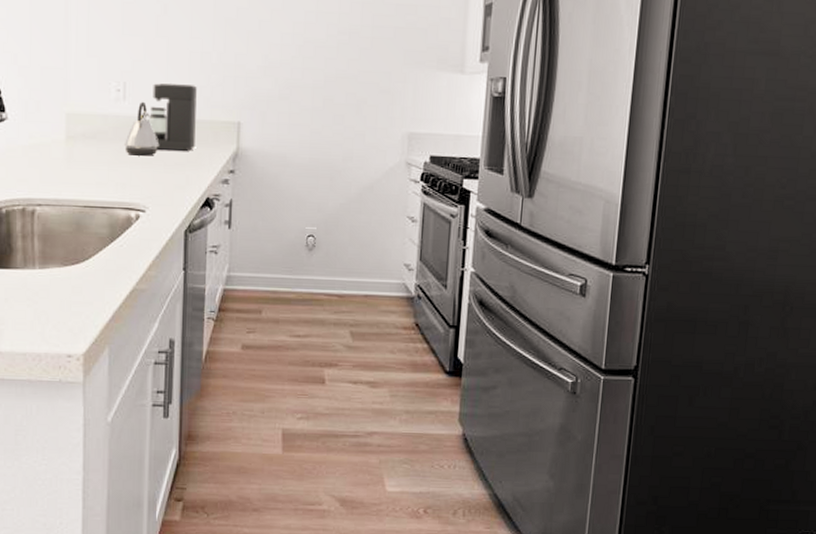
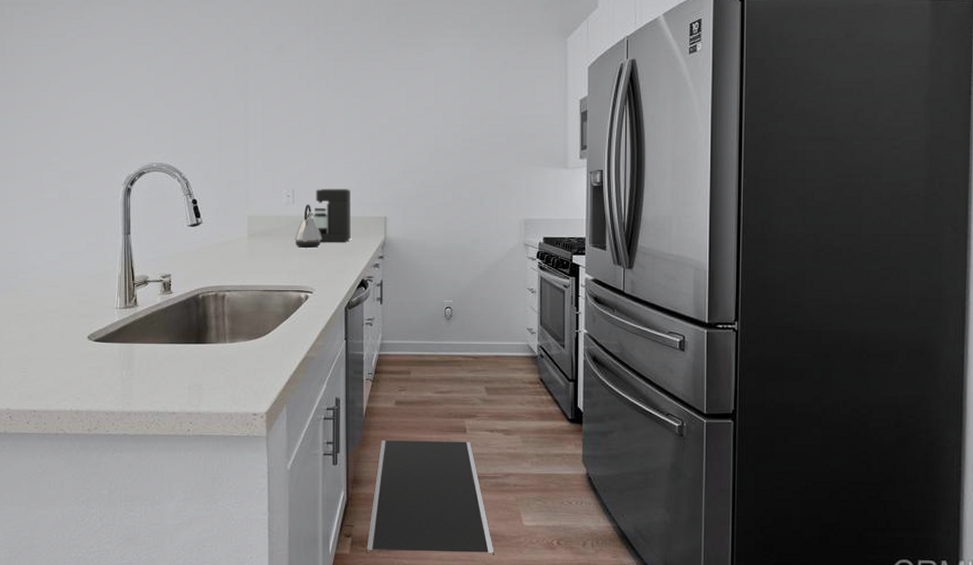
door mat: none [200,390,351,524] -> present [366,440,494,555]

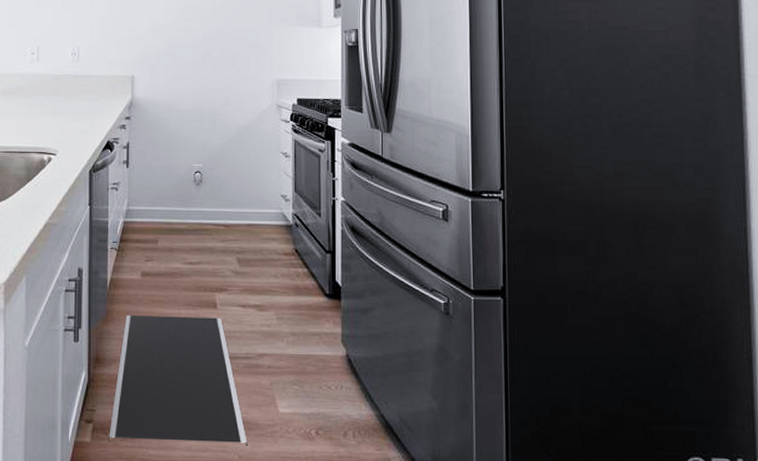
kettle: present [295,204,321,248] -> none [38,61,66,107]
coffee maker: present [307,189,351,242] -> none [51,46,97,102]

